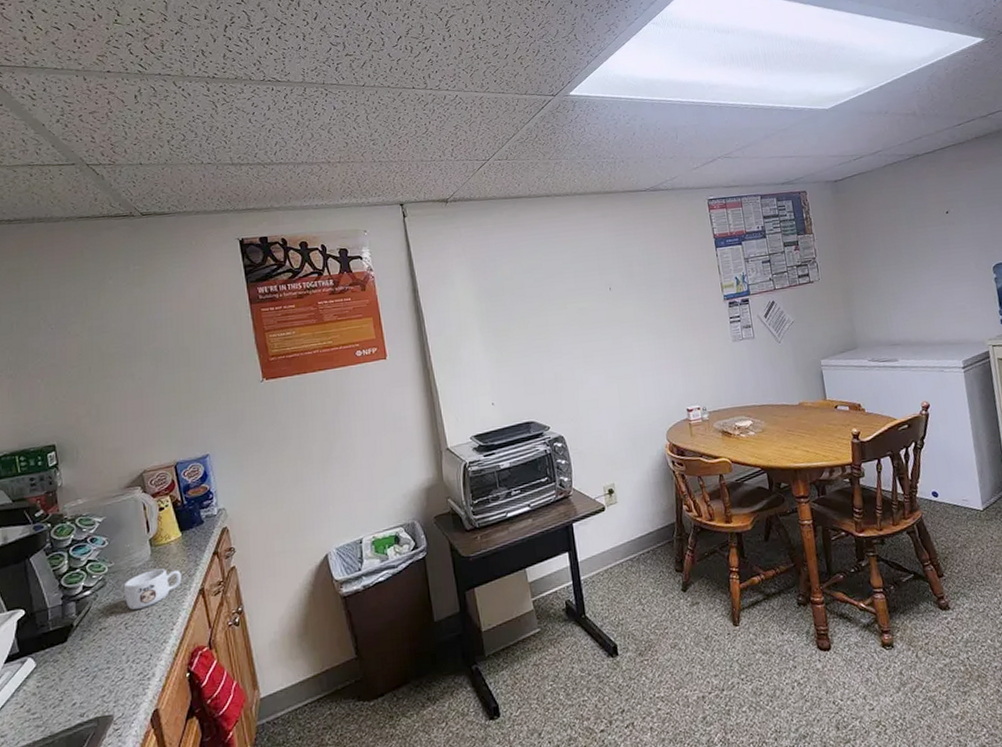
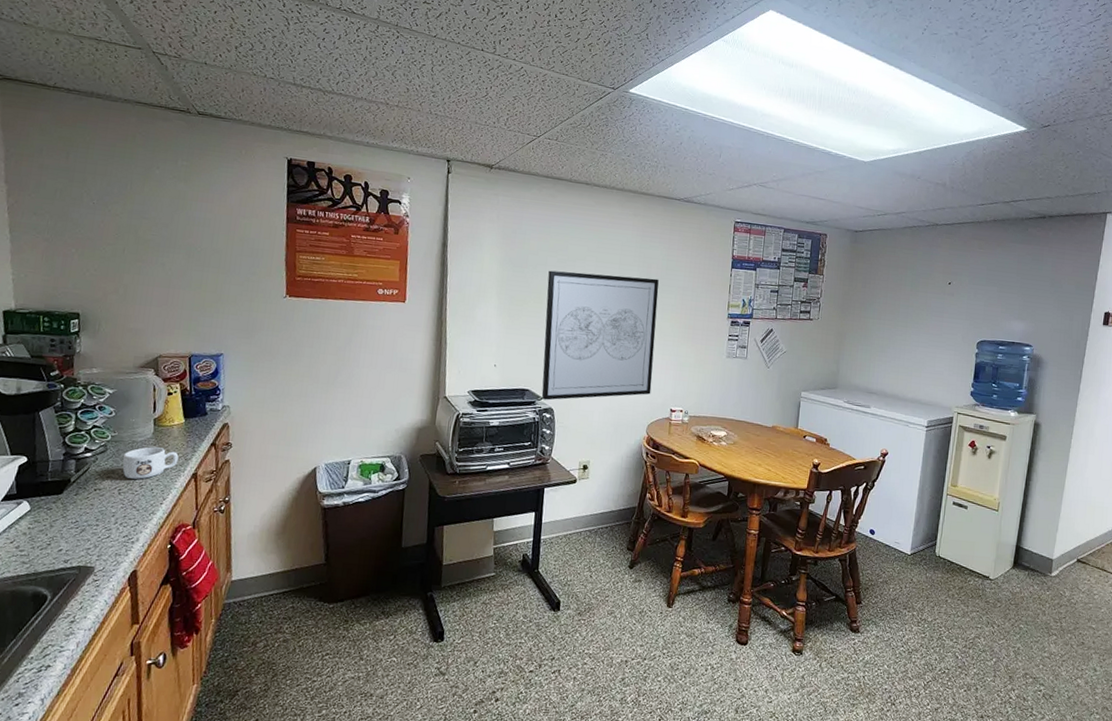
wall art: none [527,276,663,429] -> present [541,270,659,401]

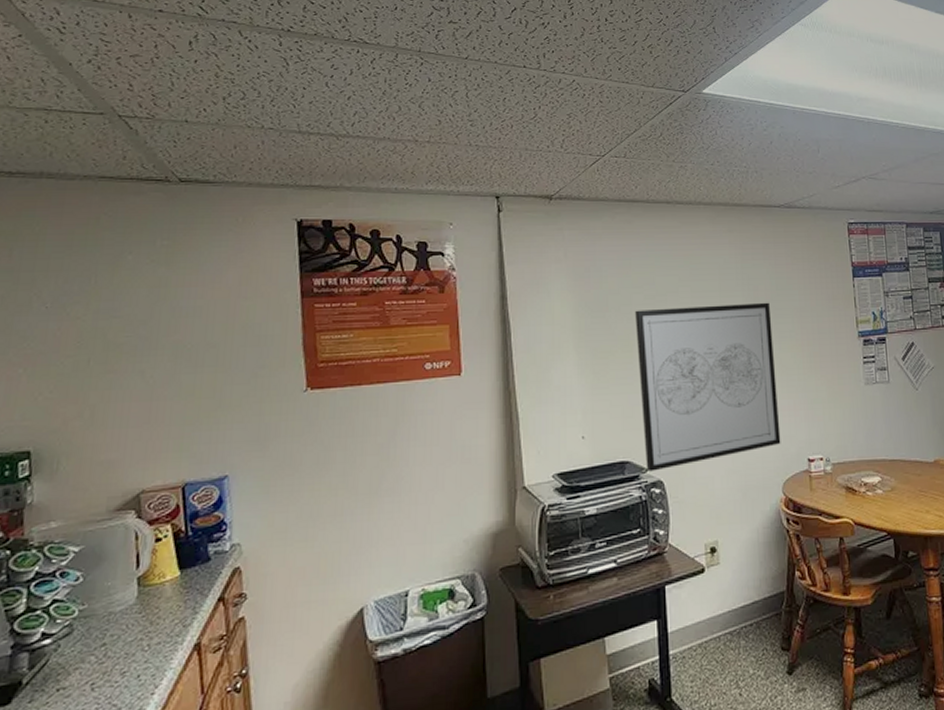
mug: present [122,447,179,479] -> none [95,615,174,666]

